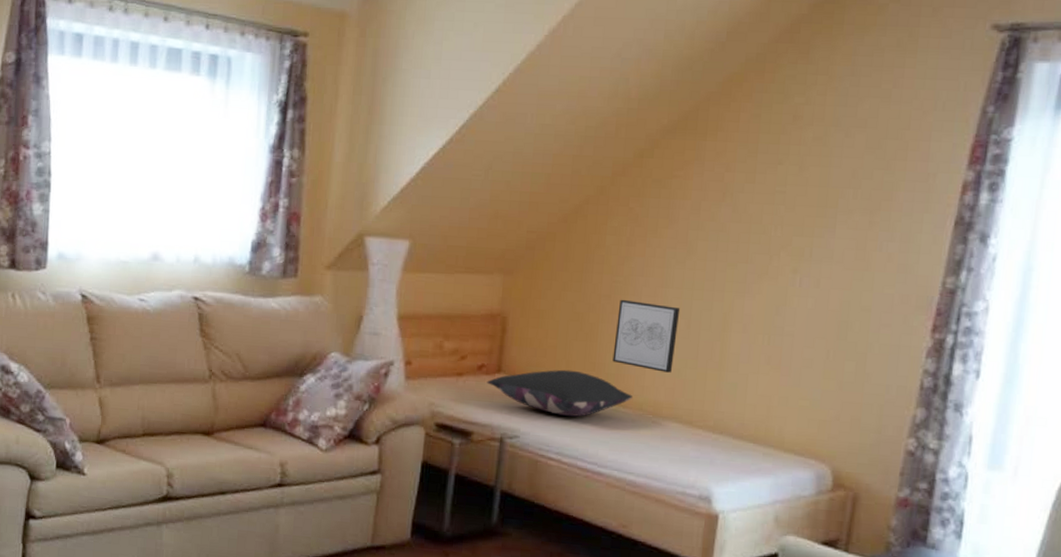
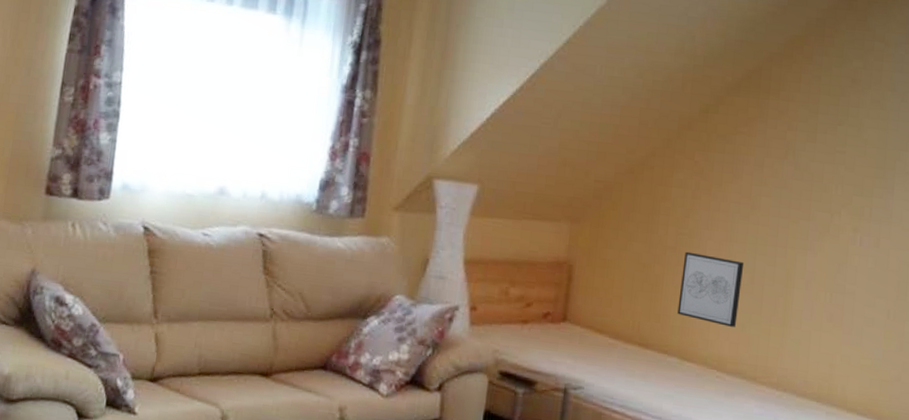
pillow: present [486,369,632,417] -> none [551,320,697,369]

